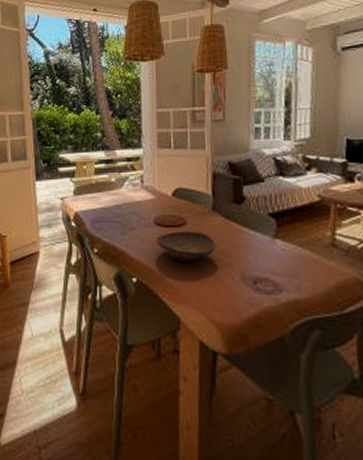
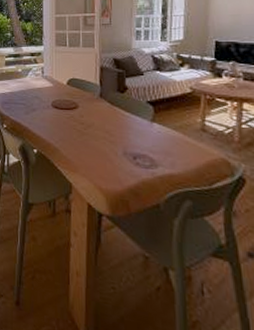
decorative bowl: present [156,231,216,261] -> none [53,113,103,138]

